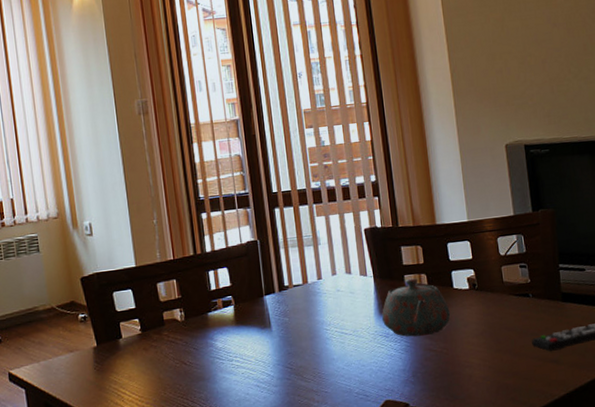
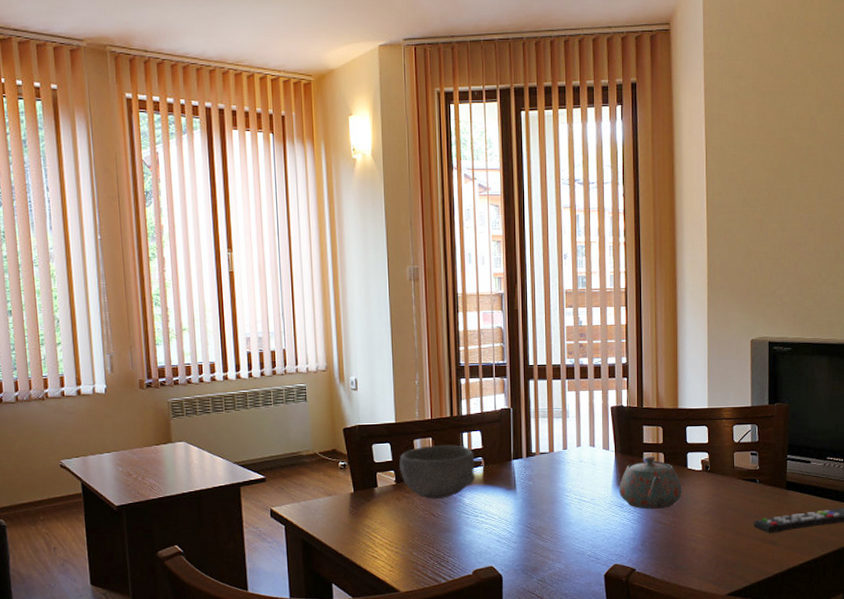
bowl: none [143,285,226,347] -> present [398,444,475,499]

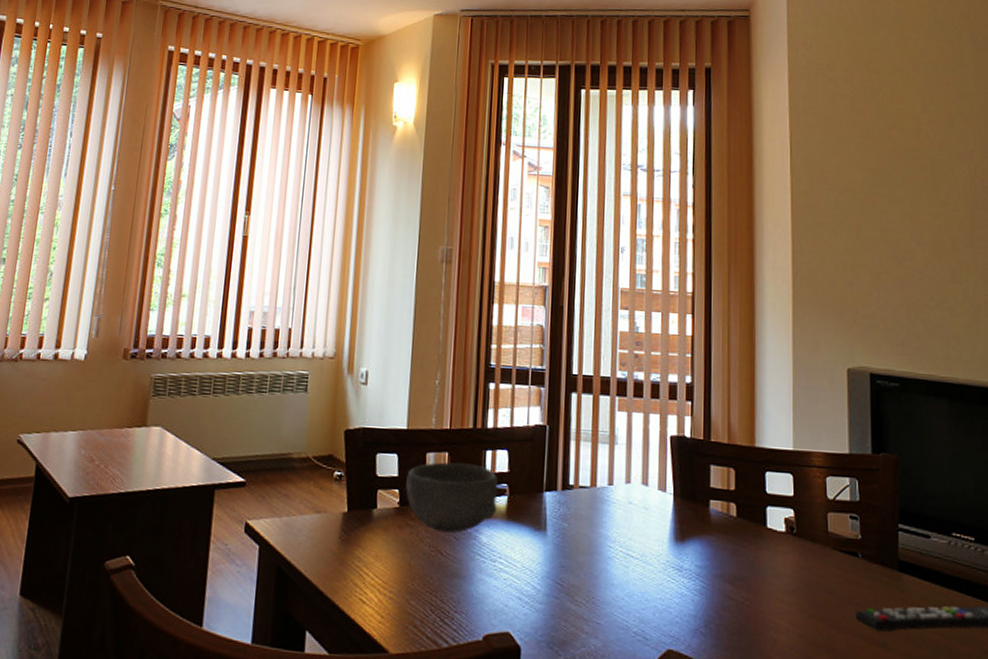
teapot: present [618,456,682,509] -> none [676,505,760,579]

